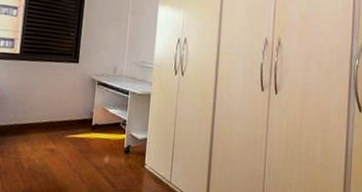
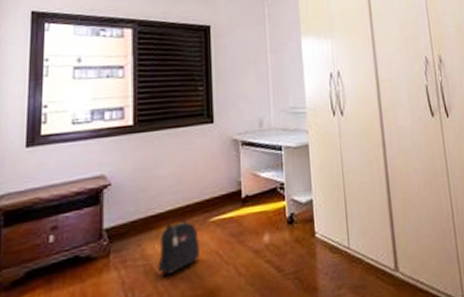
backpack: none [24,128,57,169] -> present [157,217,199,275]

